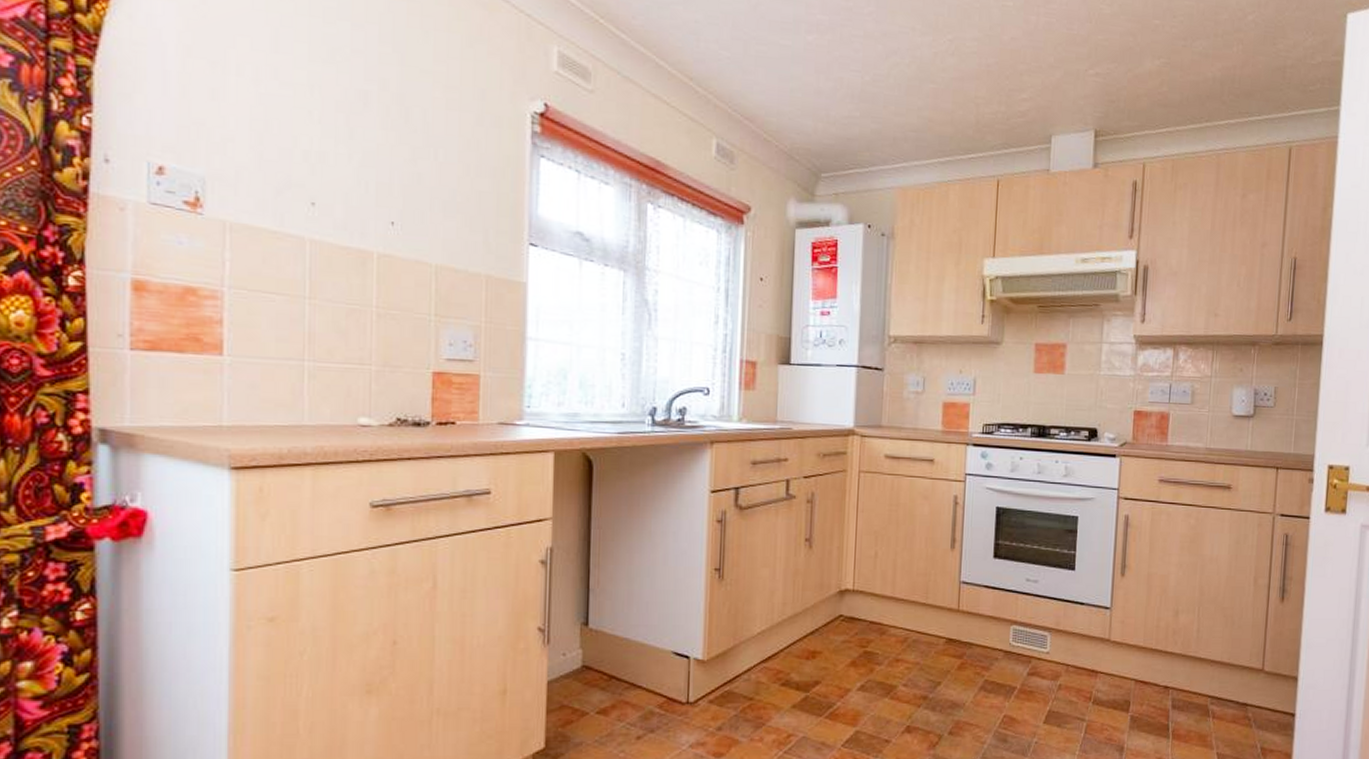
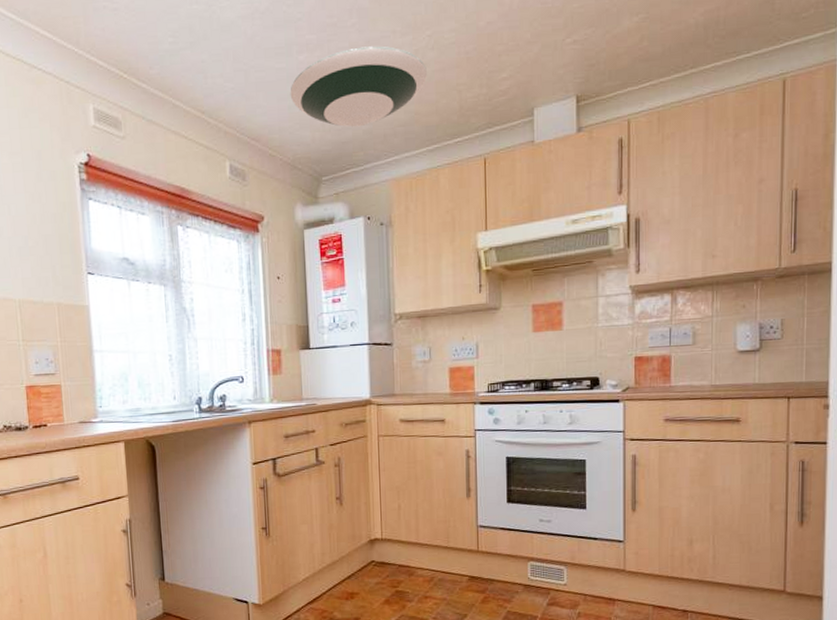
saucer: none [793,38,945,125] -> present [290,46,427,127]

